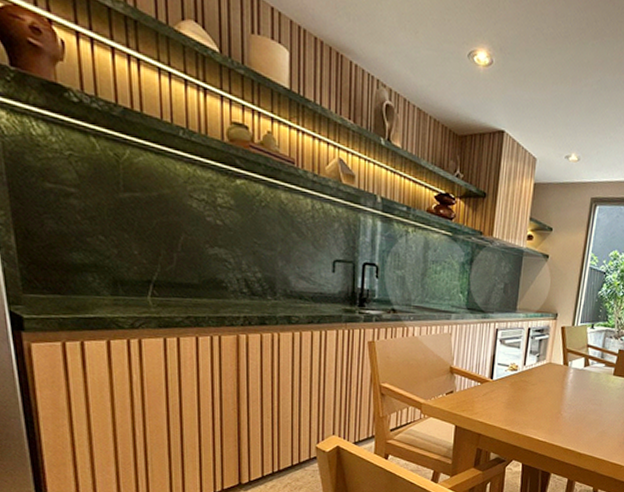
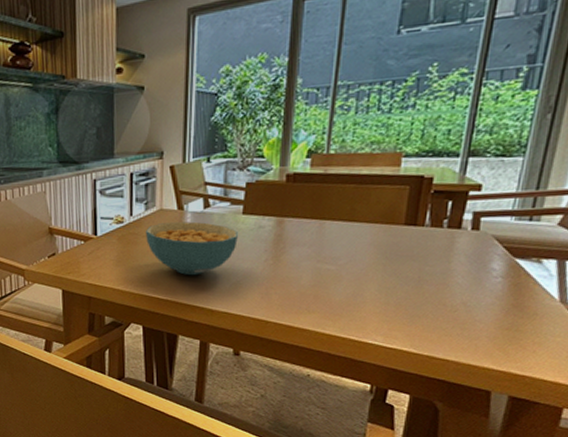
cereal bowl: none [534,375,608,423] -> present [146,221,238,276]

